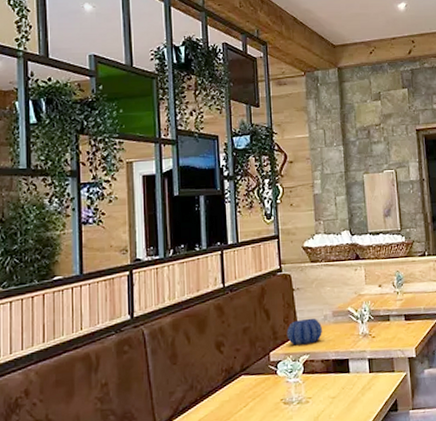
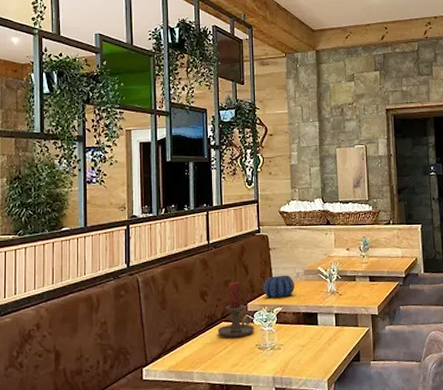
candle holder: none [236,328,278,393] -> present [217,281,254,338]

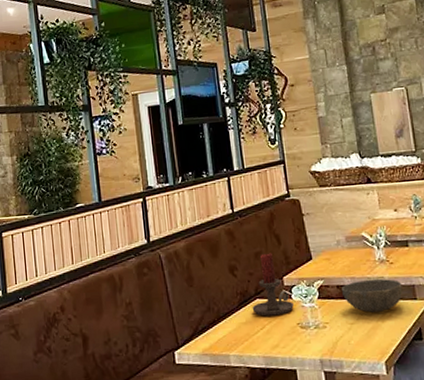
decorative bowl: present [263,275,295,298] -> none [298,243,337,271]
bowl: none [296,307,347,337] -> present [341,278,403,313]

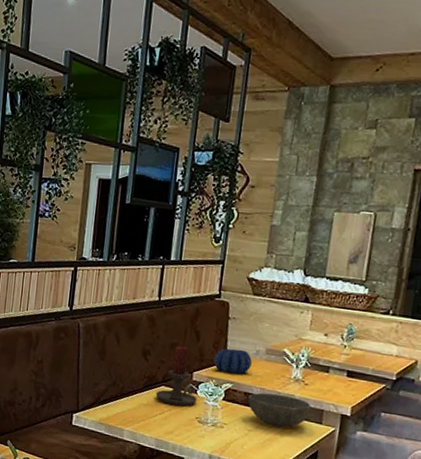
decorative bowl: none [298,243,337,271] -> present [213,348,253,375]

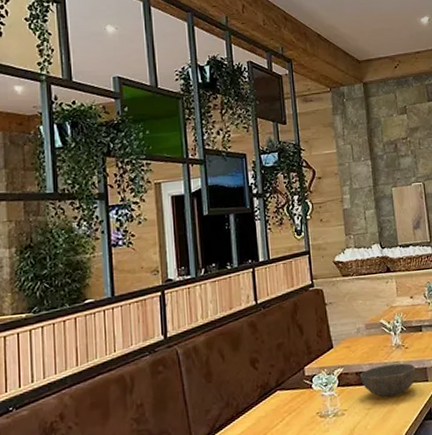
candle holder: present [155,346,197,406] -> none [272,343,314,408]
decorative bowl: present [213,348,253,375] -> none [320,331,357,359]

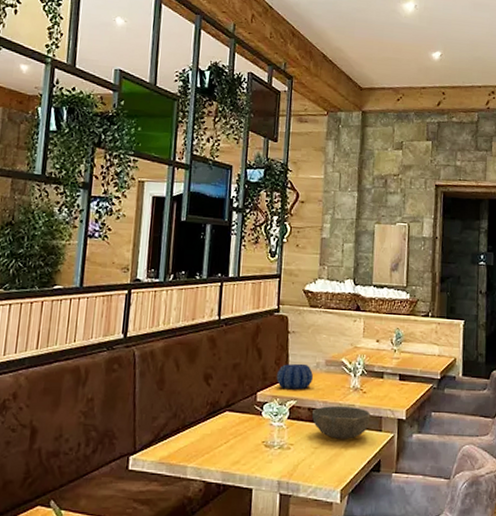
decorative bowl: none [320,331,357,359] -> present [276,363,314,390]

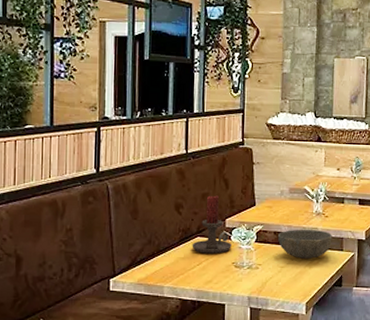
candle holder: none [219,366,262,431] -> present [192,195,232,254]
decorative bowl: present [276,363,314,390] -> none [243,192,279,216]

